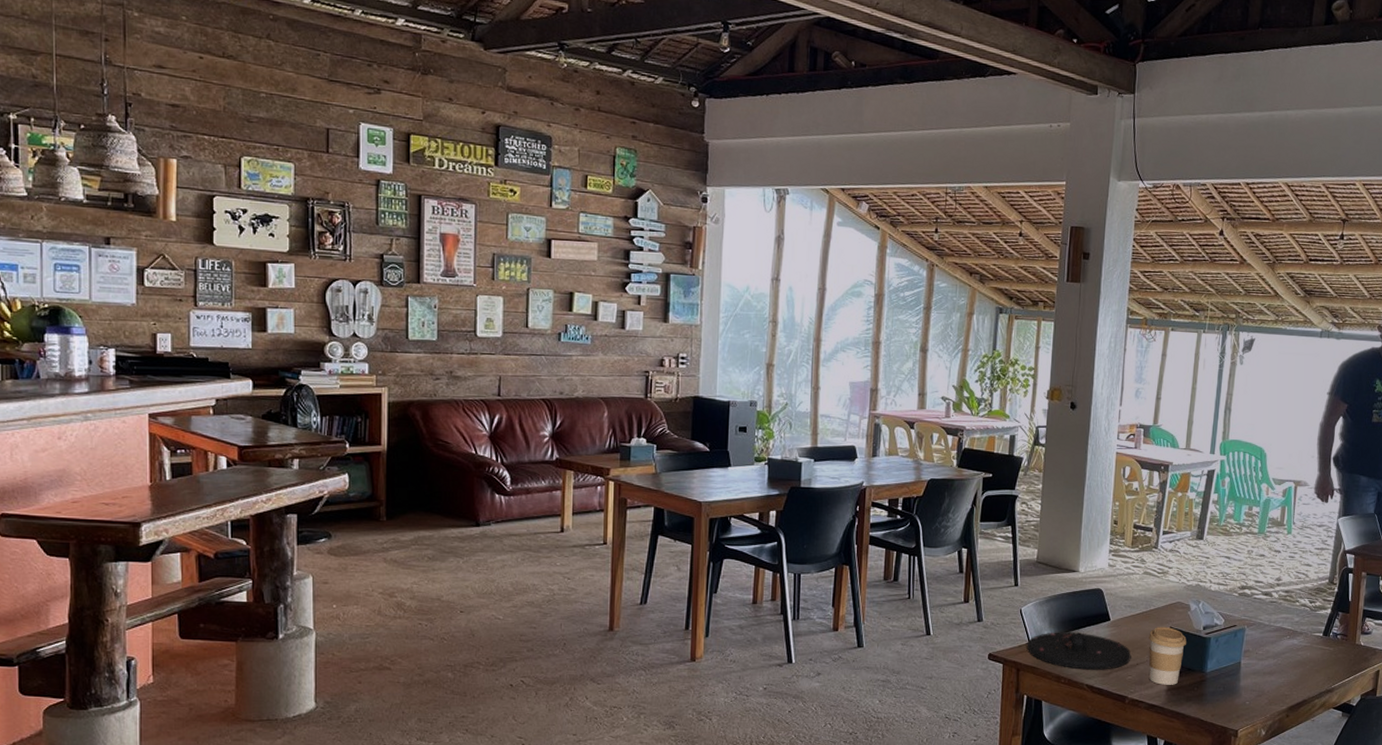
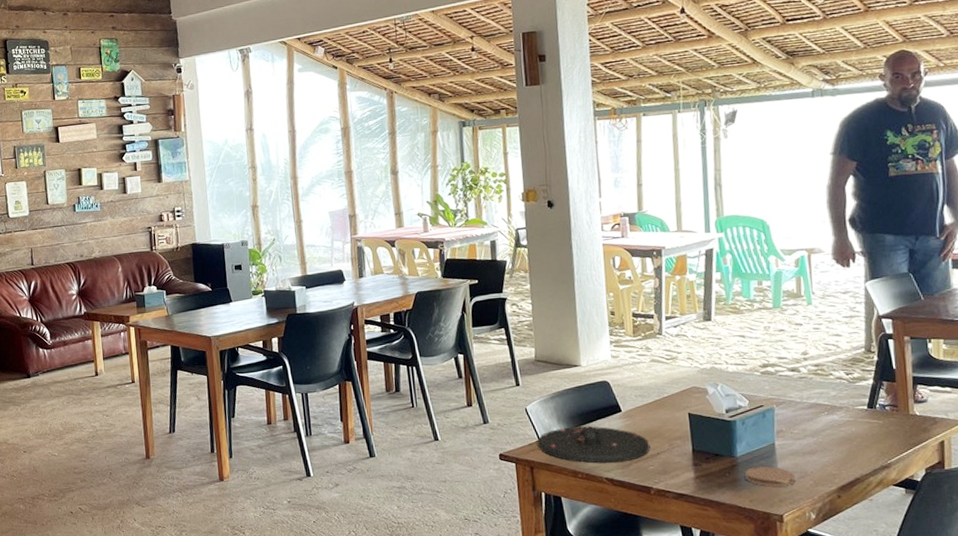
coffee cup: present [1148,627,1187,685] -> none [666,413,709,473]
coaster: none [1211,683,1254,703] -> present [745,466,796,487]

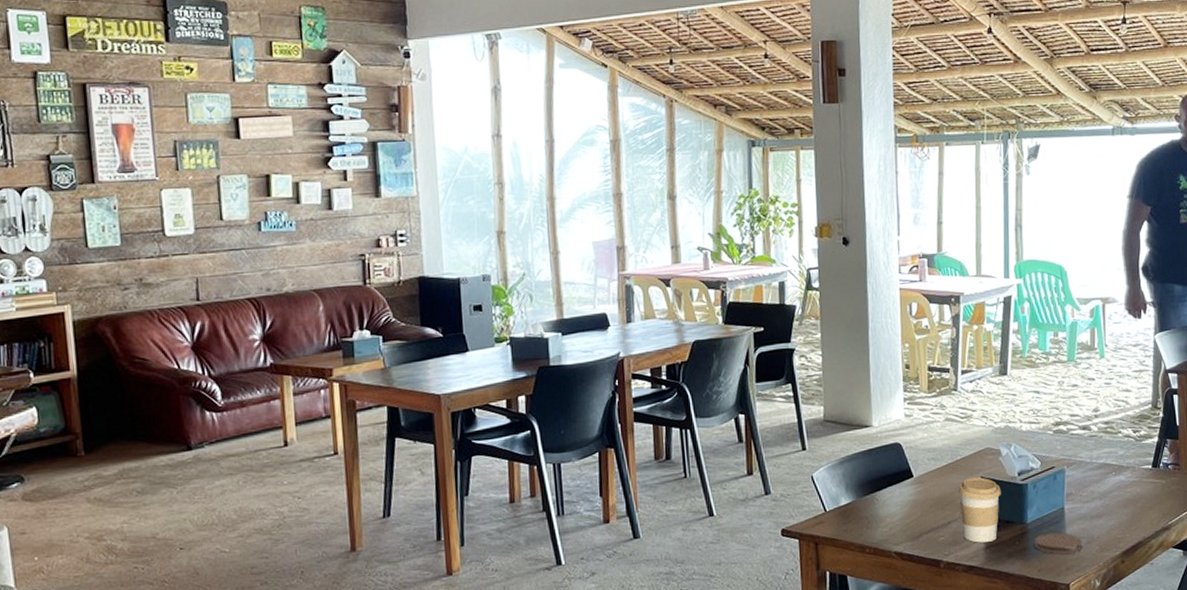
plate: present [537,425,650,463] -> none [823,494,941,536]
coffee cup: none [666,413,709,473] -> present [958,477,1001,543]

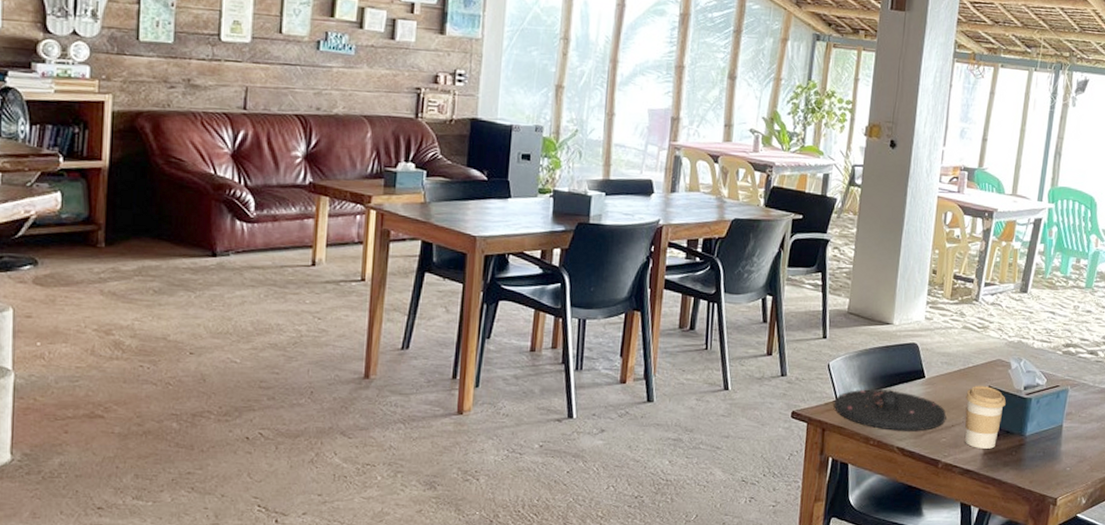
plate: none [823,494,941,536] -> present [834,388,947,432]
coaster: present [1035,532,1083,555] -> none [1030,448,1075,469]

